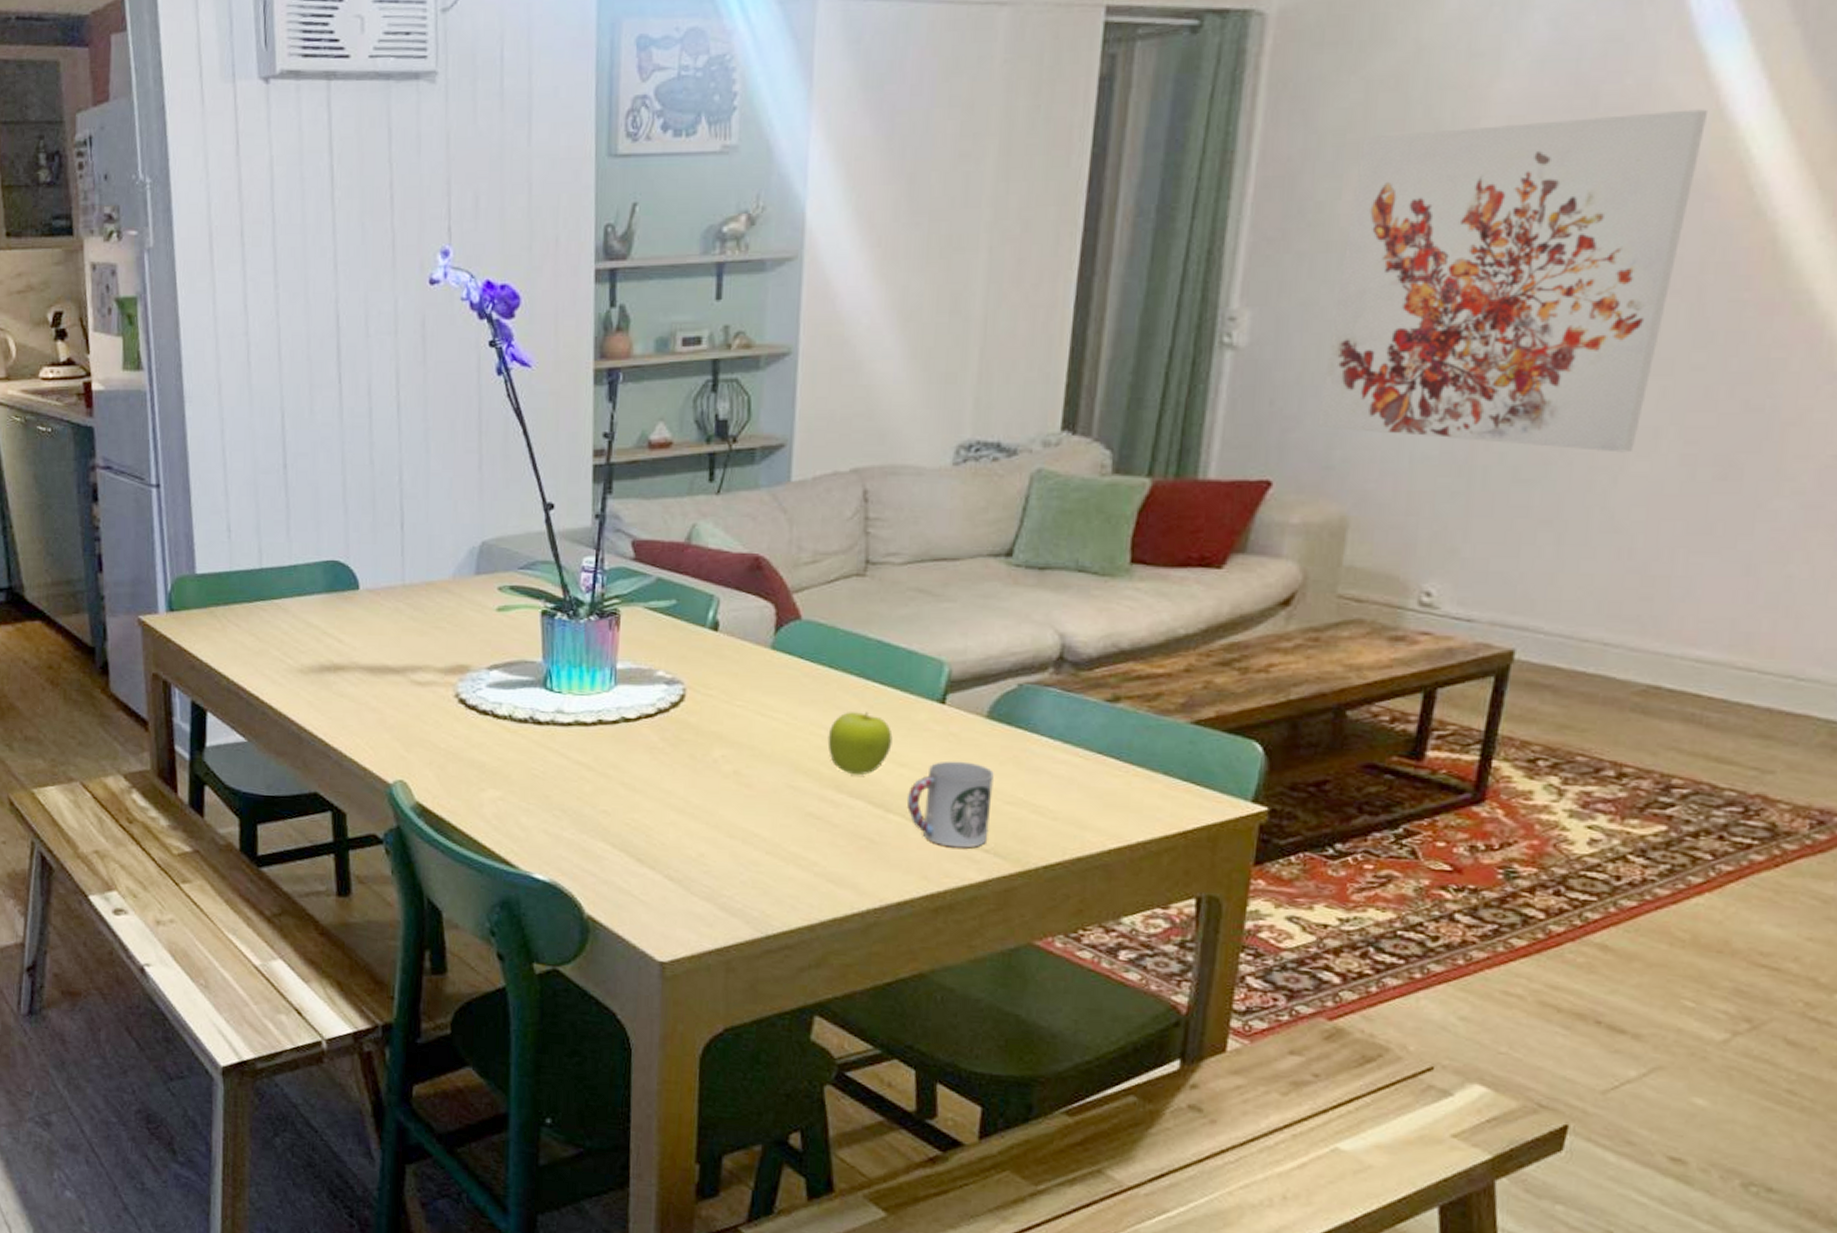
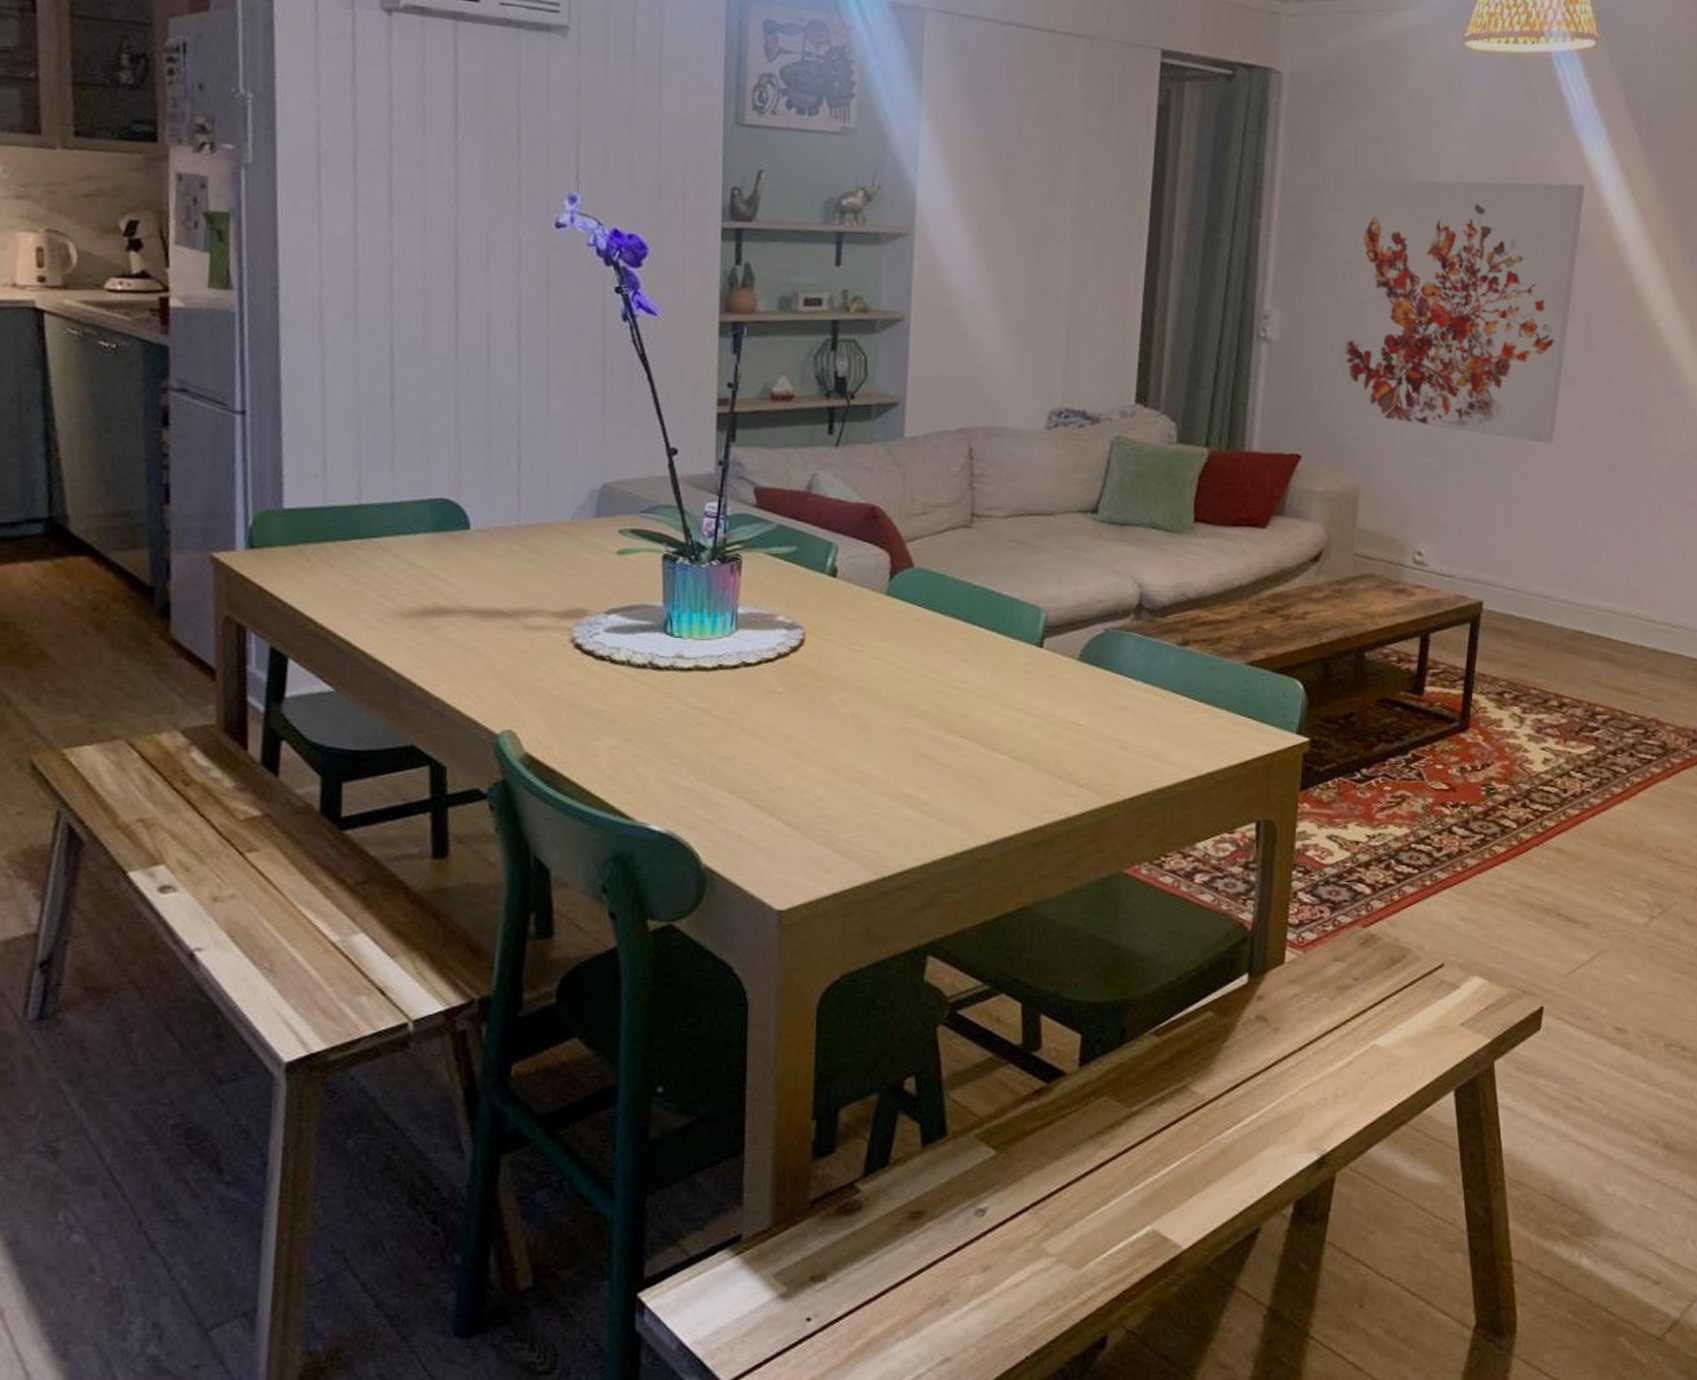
fruit: present [827,711,893,776] -> none [938,655,997,717]
cup: present [906,760,994,849] -> none [1010,701,1086,784]

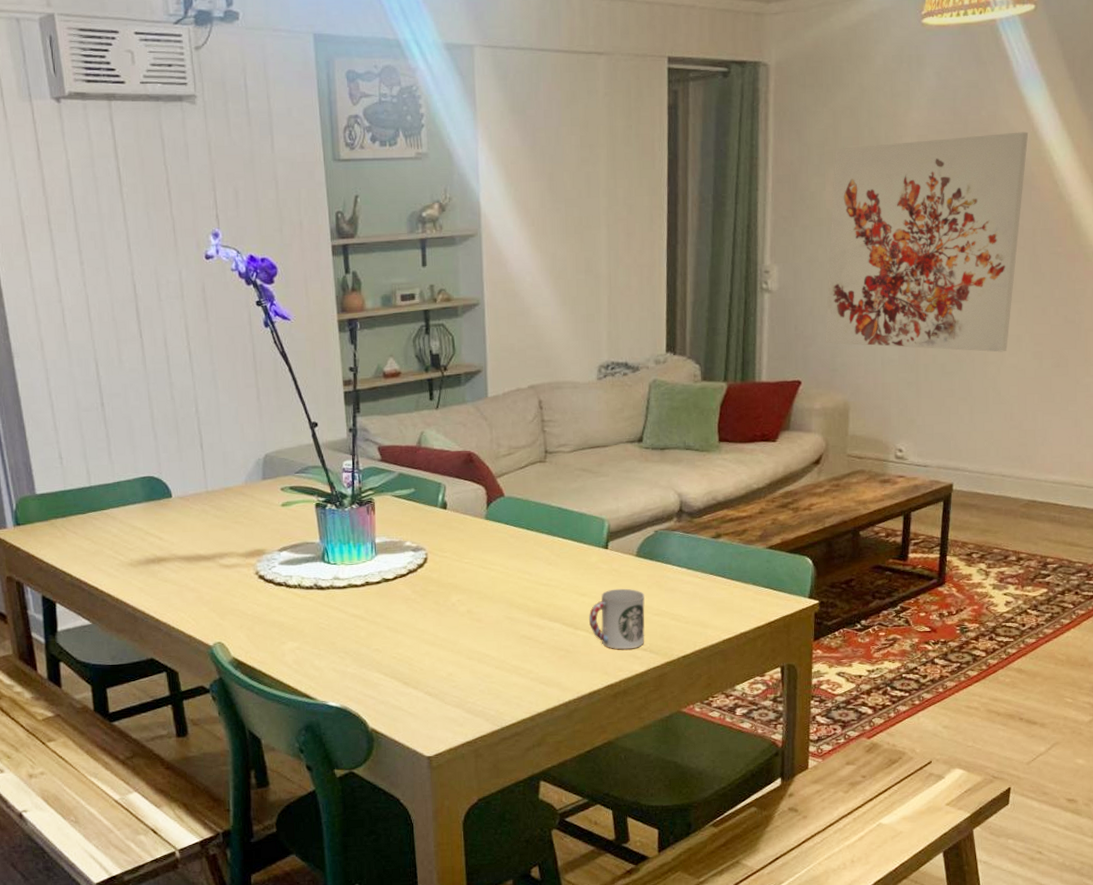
cup: none [1010,701,1086,784] -> present [588,588,645,650]

